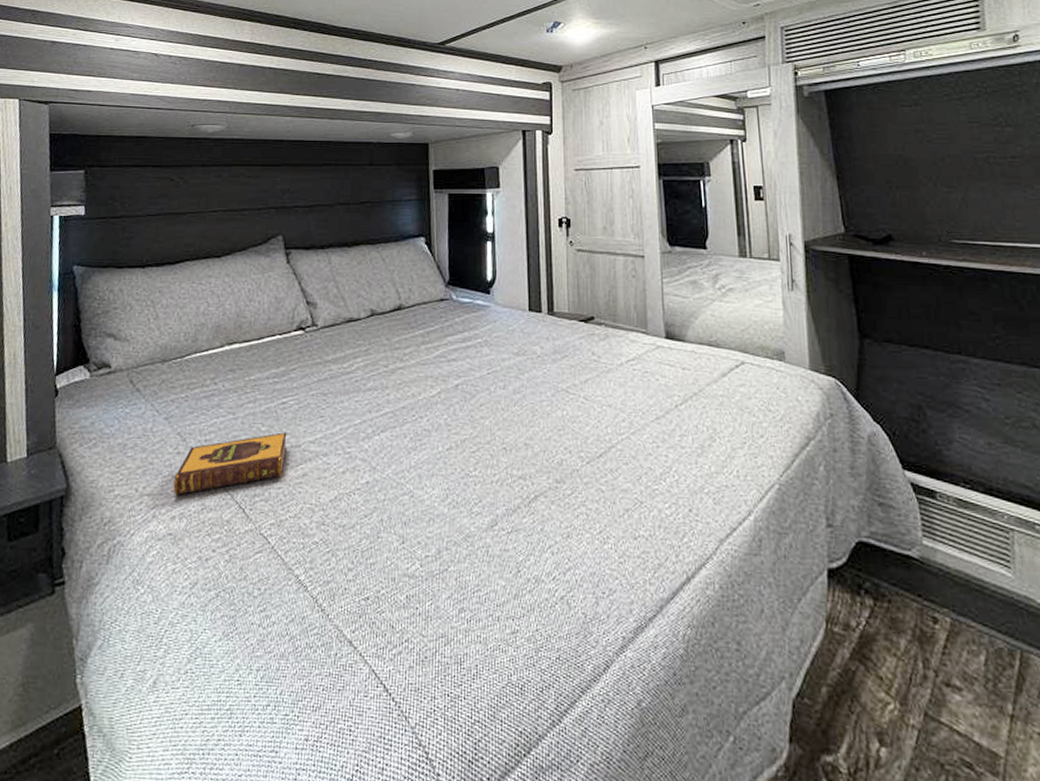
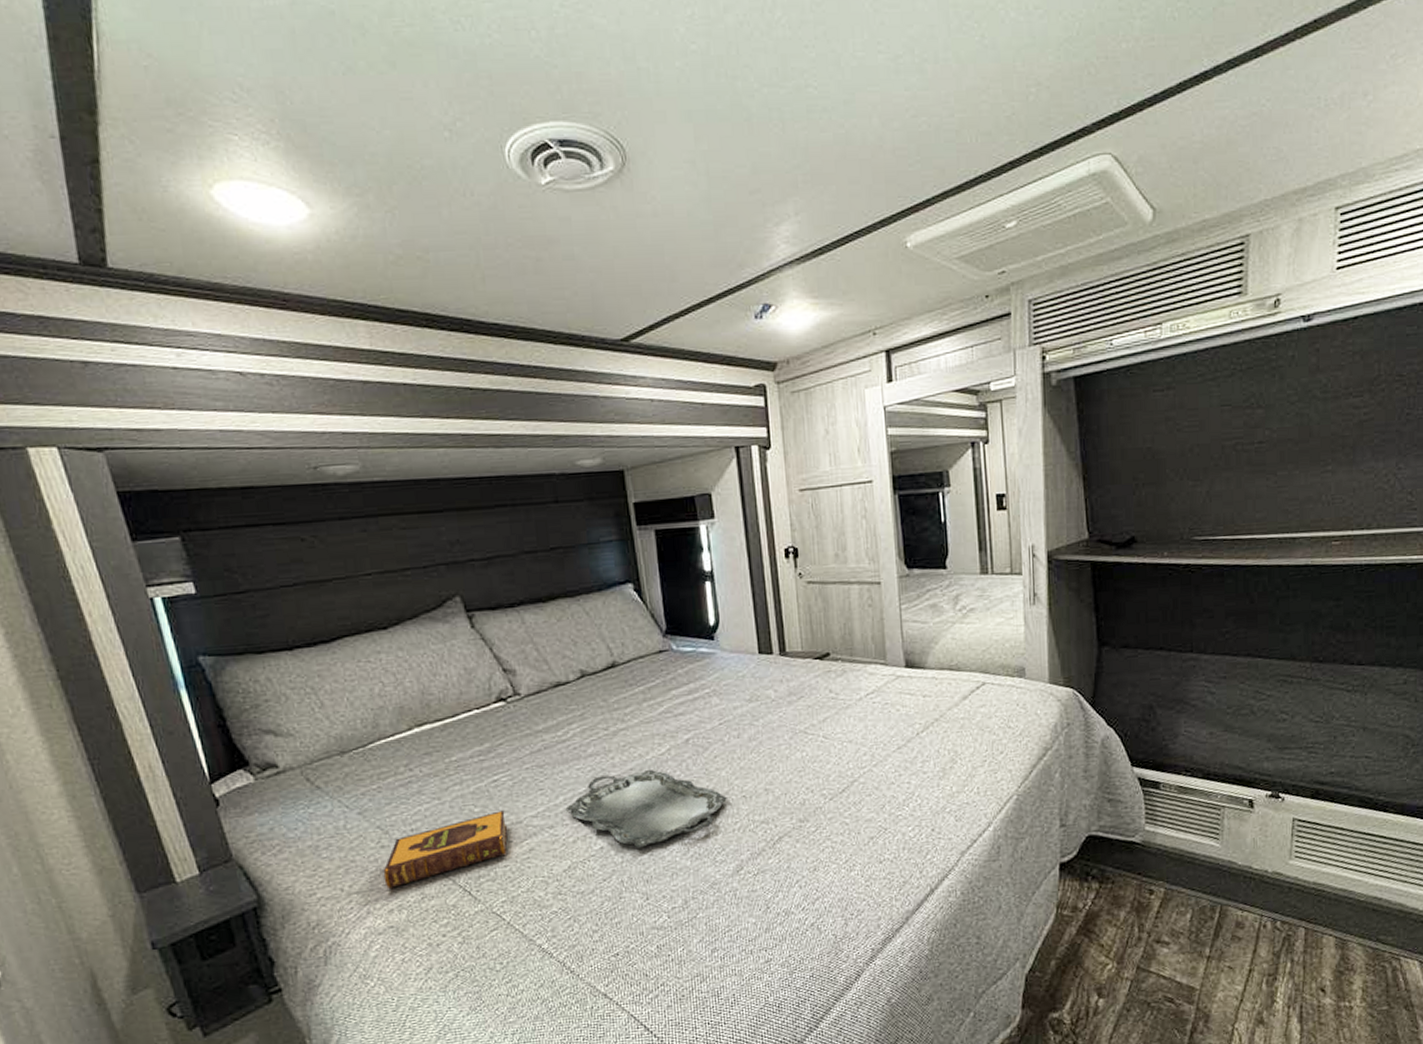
serving tray: none [341,410,488,488] -> present [566,770,727,848]

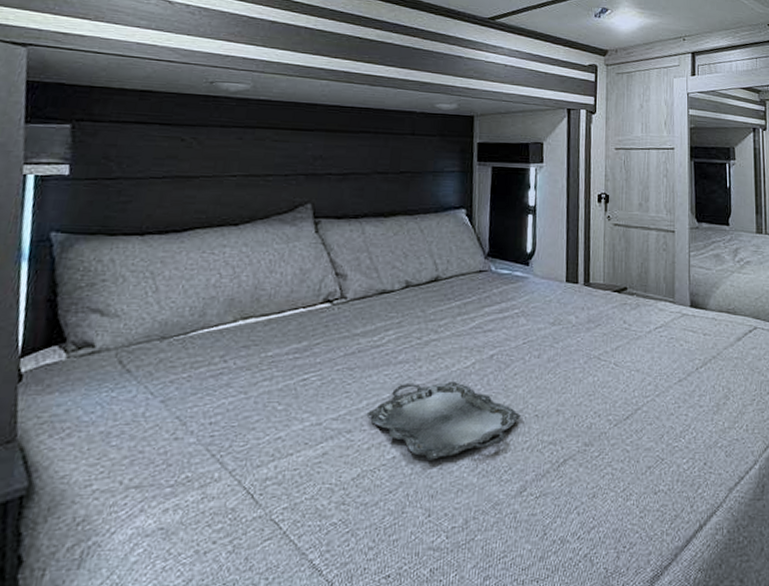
hardback book: present [383,810,508,890] -> none [167,410,307,486]

